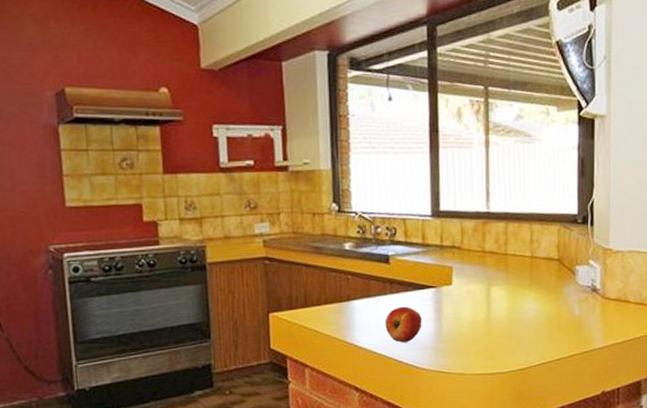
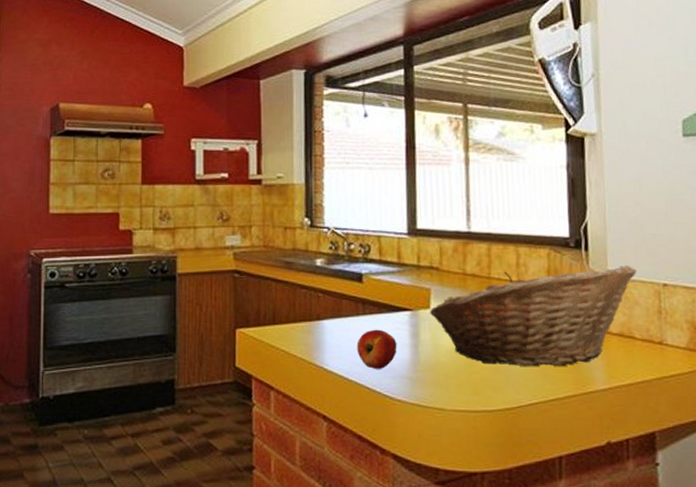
fruit basket: none [451,238,634,333] -> present [429,266,637,367]

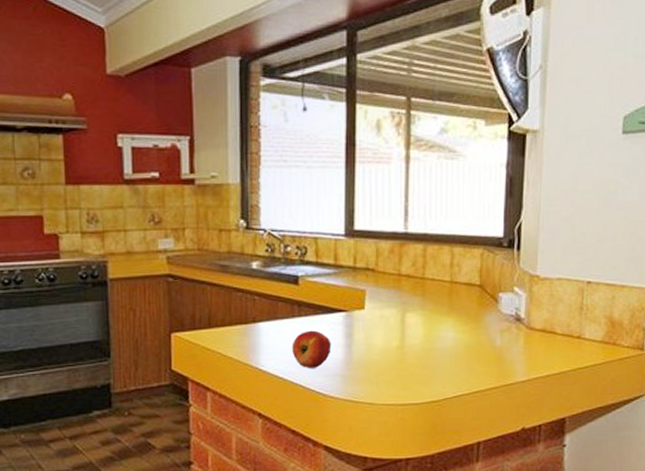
fruit basket: present [429,266,637,367] -> none [363,264,564,363]

